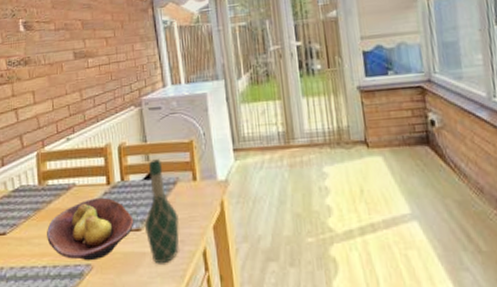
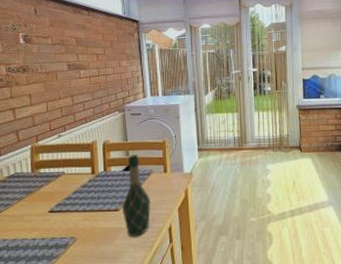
fruit bowl: present [47,197,134,261] -> none [37,184,114,235]

